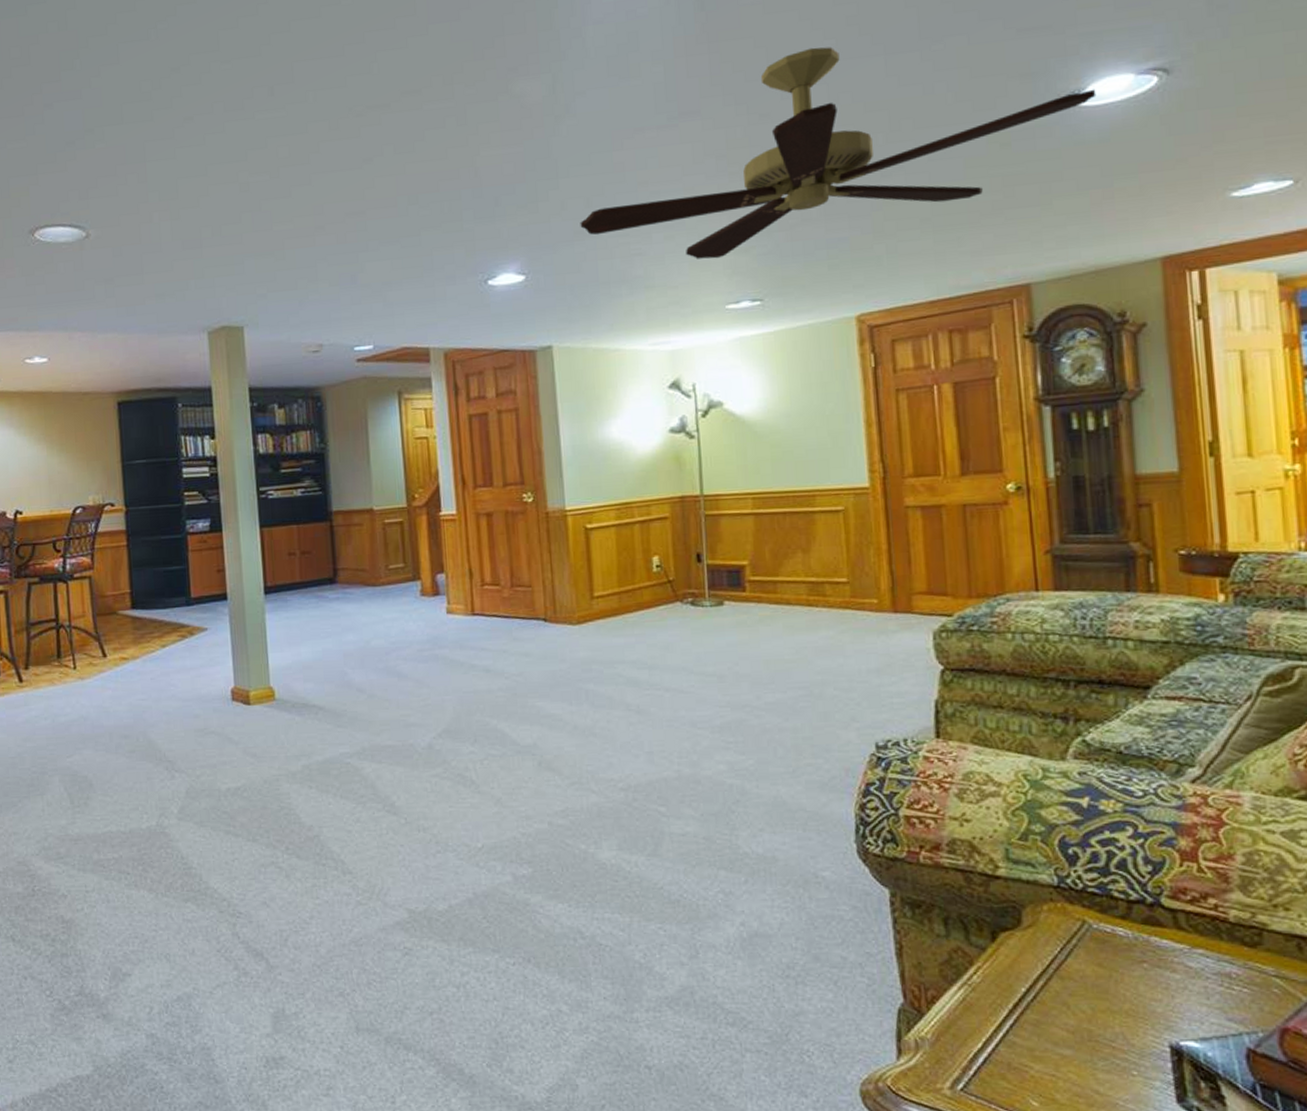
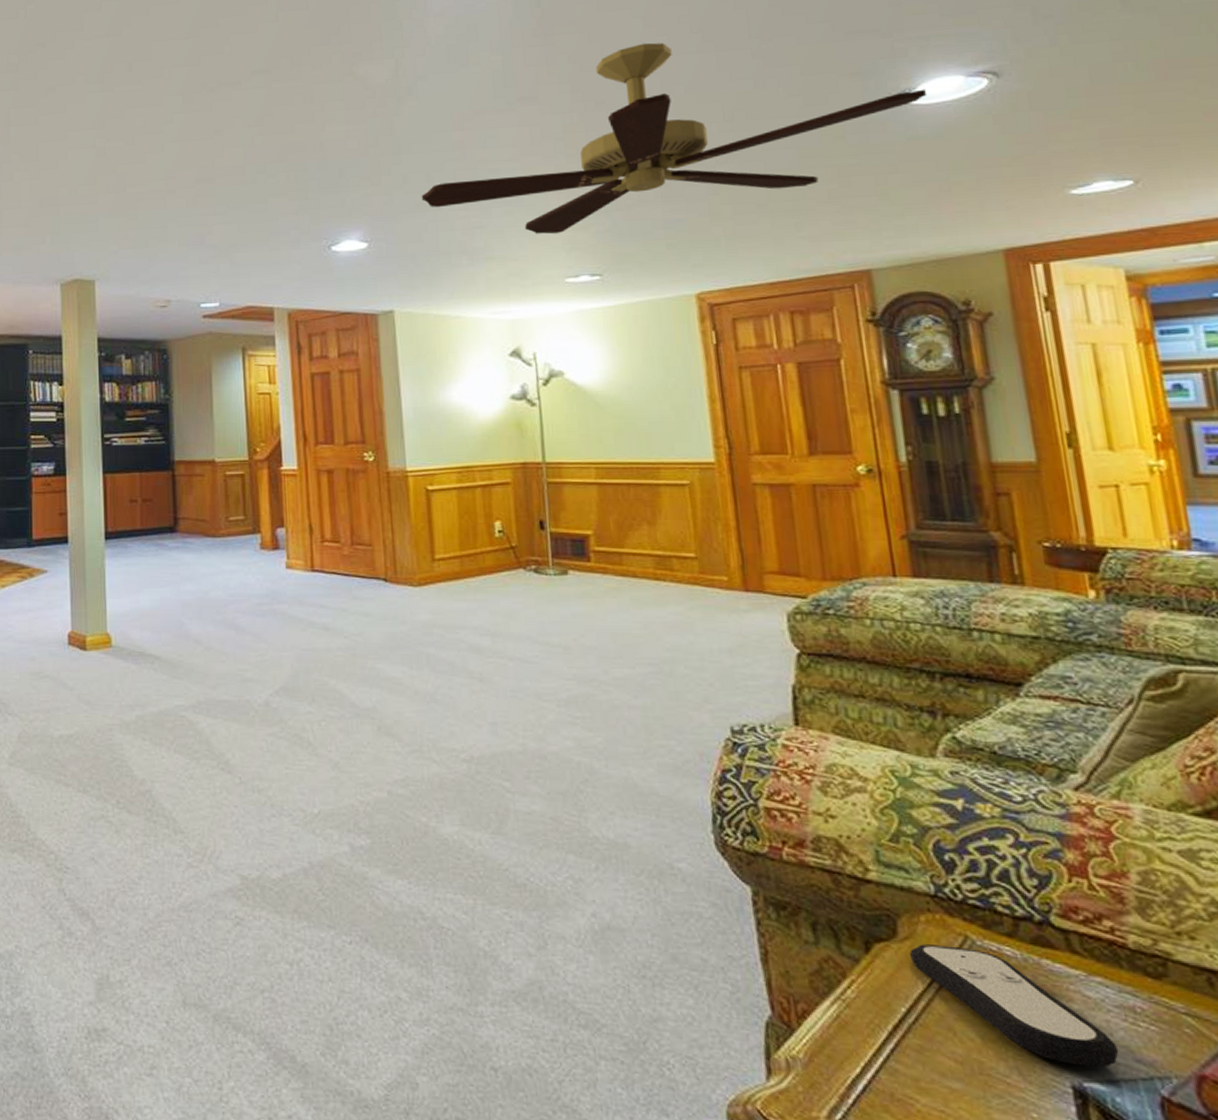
remote control: none [1032,930,1214,1028] -> present [910,944,1119,1068]

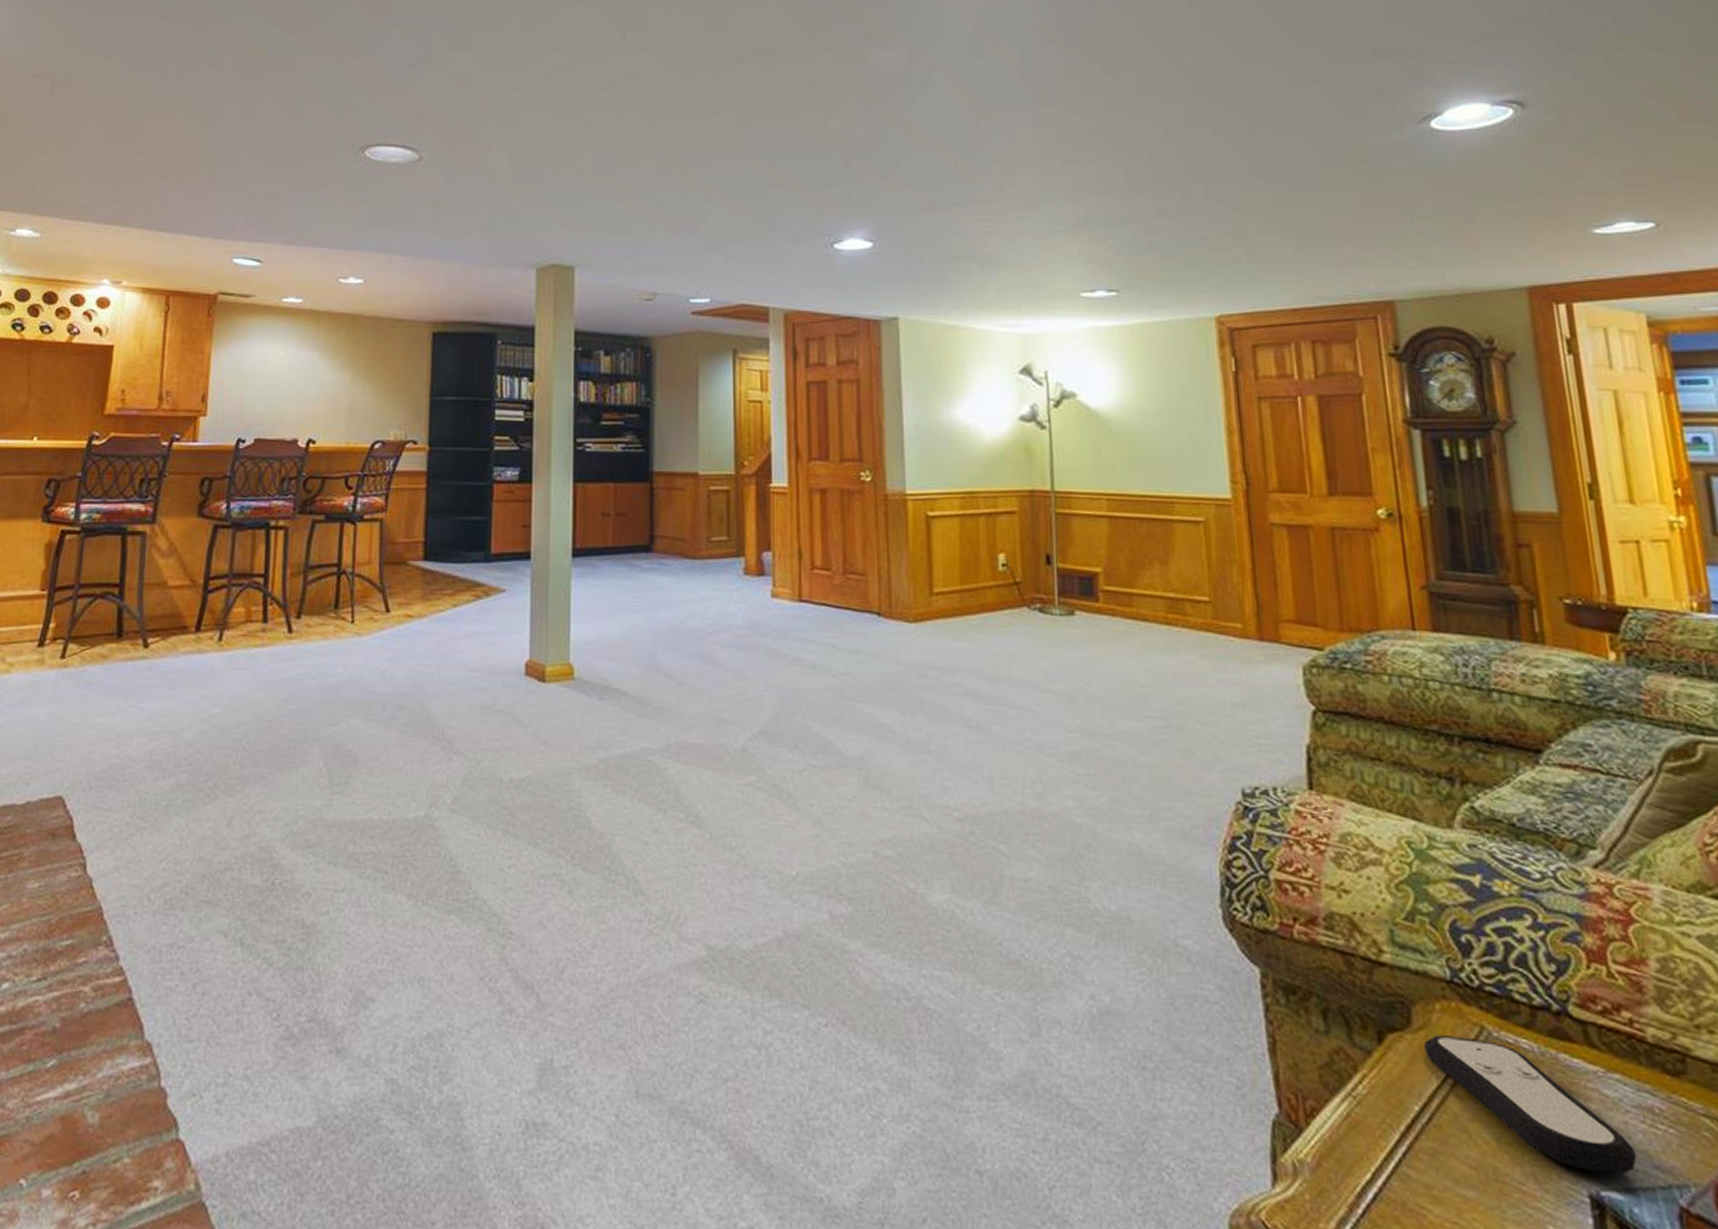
ceiling fan: present [421,42,927,235] -> none [931,47,1453,245]

